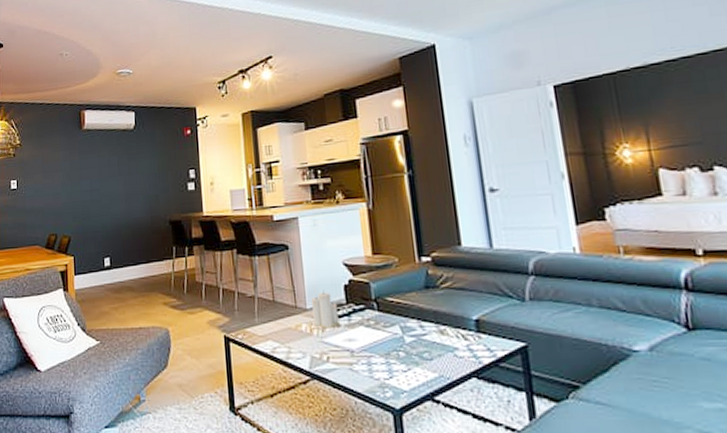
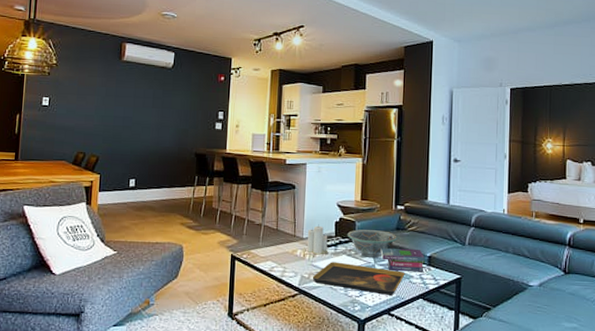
decorative tray: none [325,336,447,375] -> present [312,262,405,295]
decorative bowl: none [361,290,429,327] -> present [347,229,397,258]
books: none [408,312,473,343] -> present [380,247,426,273]

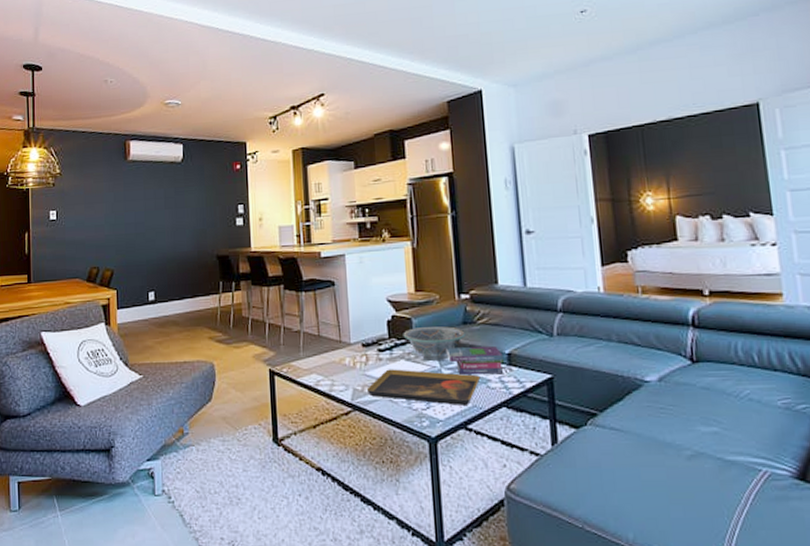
candle: present [307,224,329,255] -> none [356,325,383,363]

